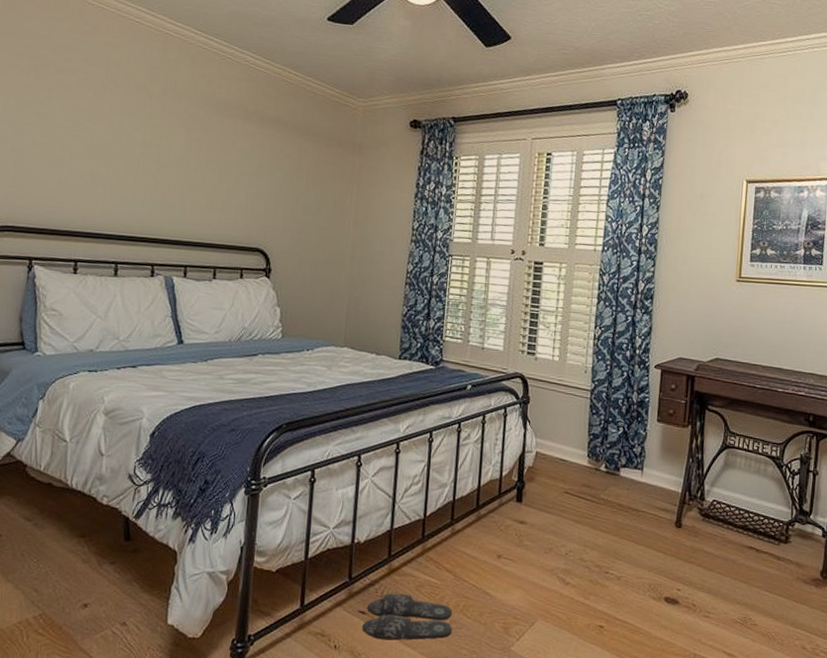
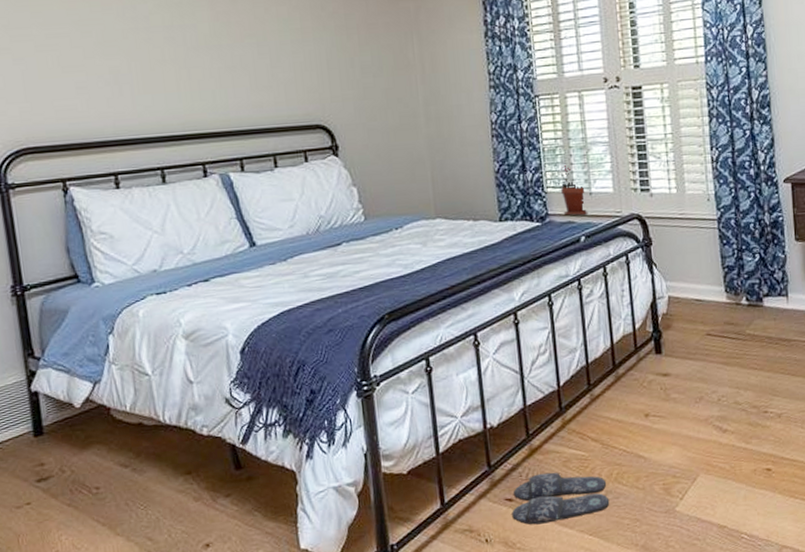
potted plant: none [455,320,478,367] -> present [557,165,588,217]

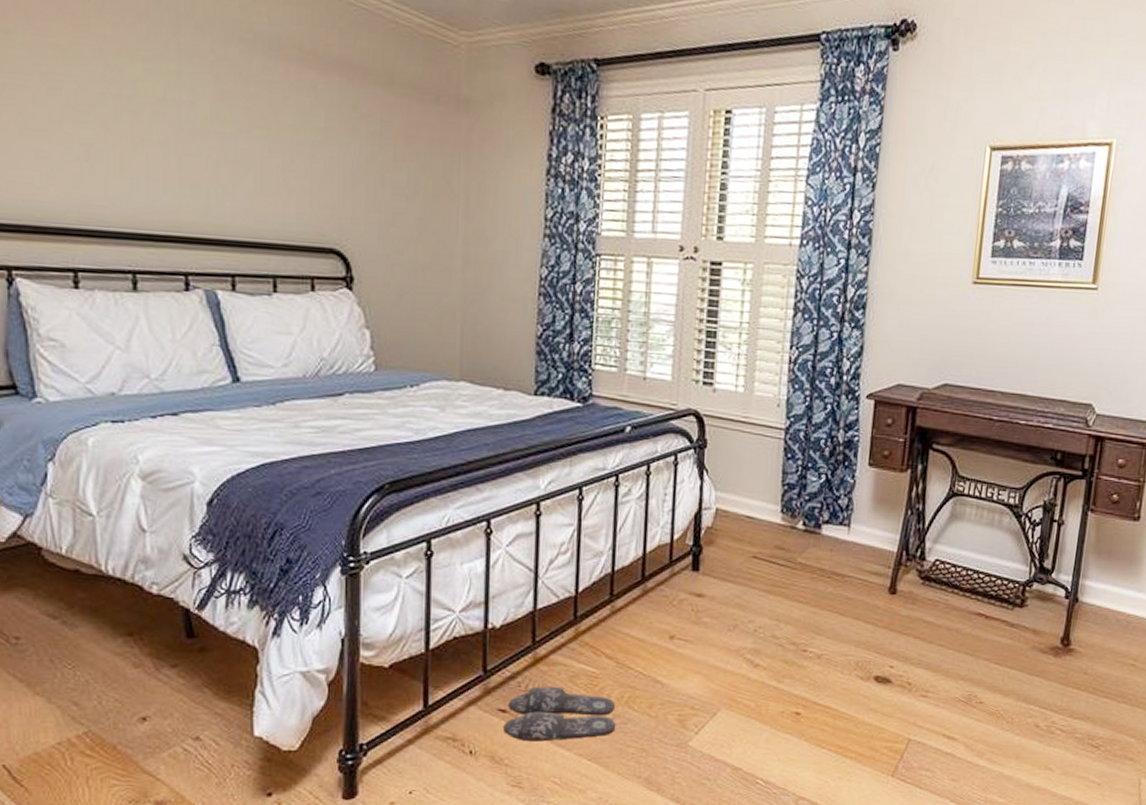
potted plant: present [557,165,588,217] -> none [607,341,639,403]

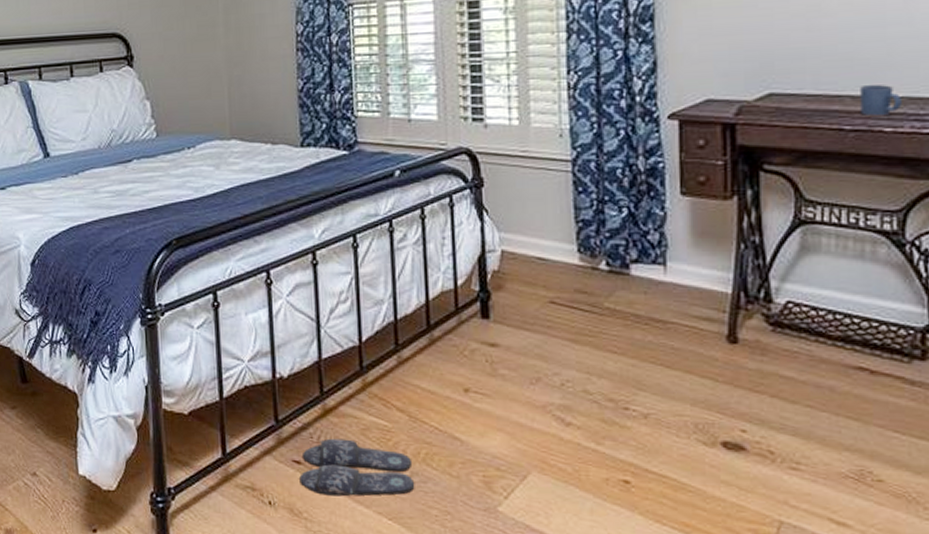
mug: none [1006,384,1035,411] -> present [860,85,901,117]

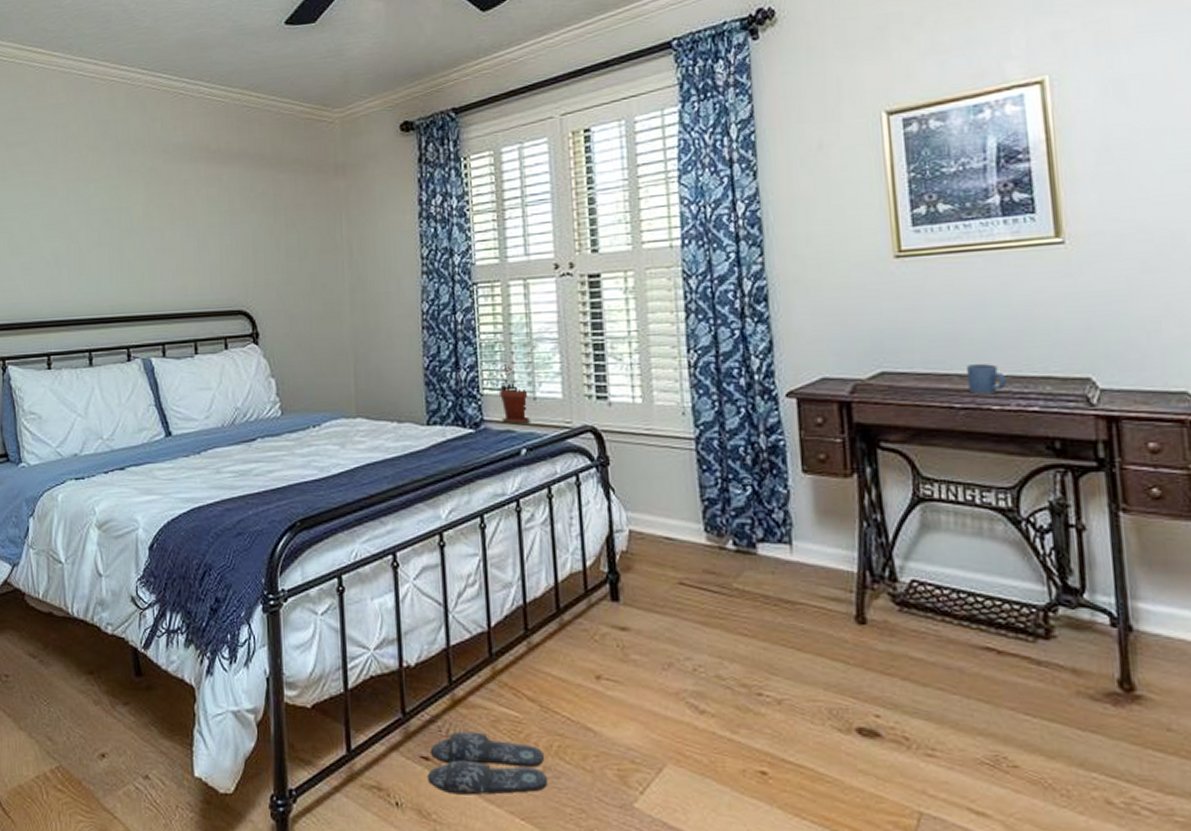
potted plant: none [369,86,406,146] -> present [495,364,531,424]

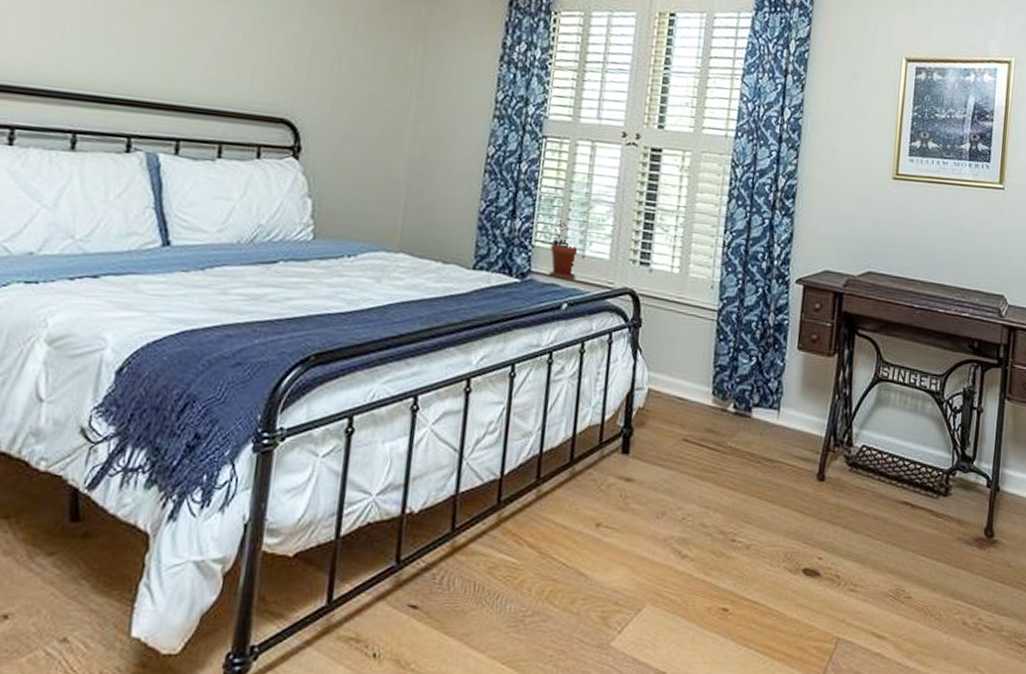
slippers: present [428,731,548,795] -> none [413,579,535,642]
mug: present [967,364,1007,395] -> none [925,274,952,300]

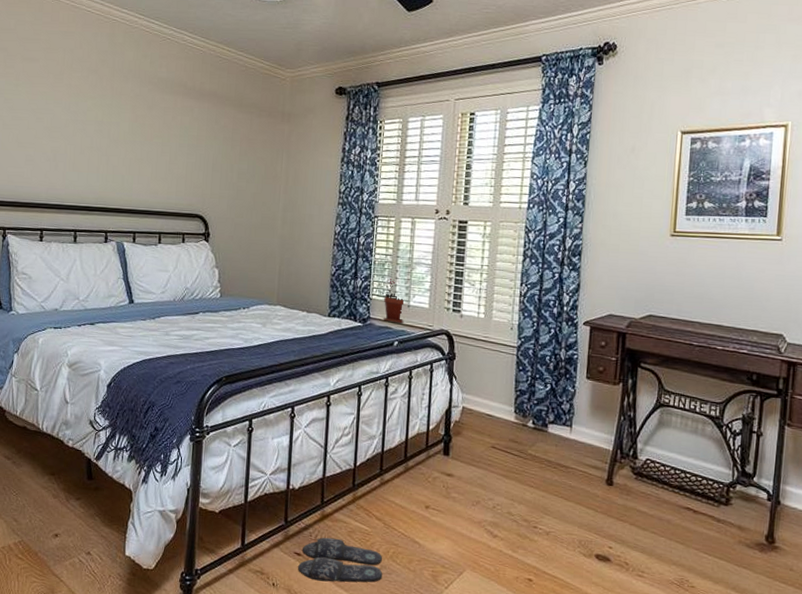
slippers: none [413,579,535,642] -> present [298,537,383,582]

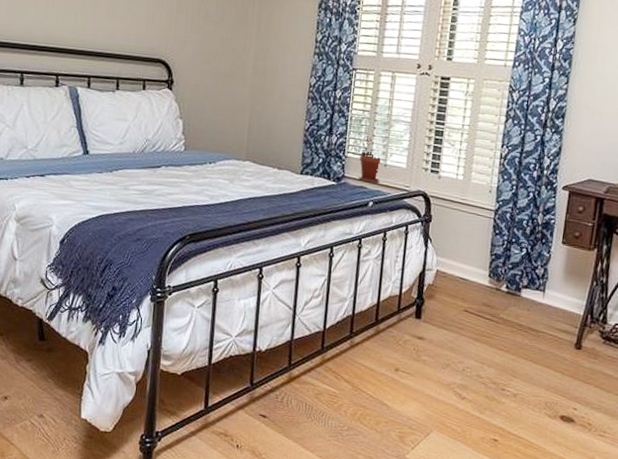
slippers: present [298,537,383,582] -> none [263,399,350,444]

